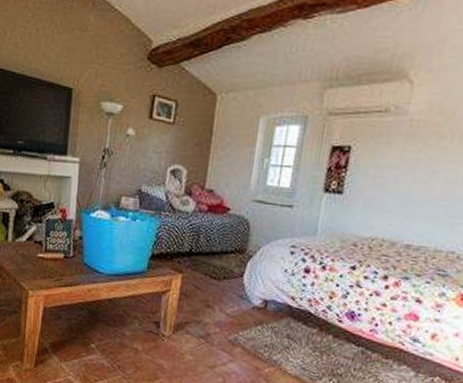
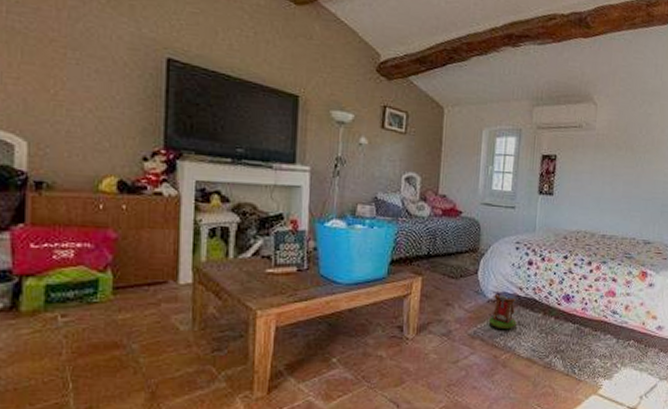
toy house: none [252,302,286,341] -> present [488,295,517,330]

